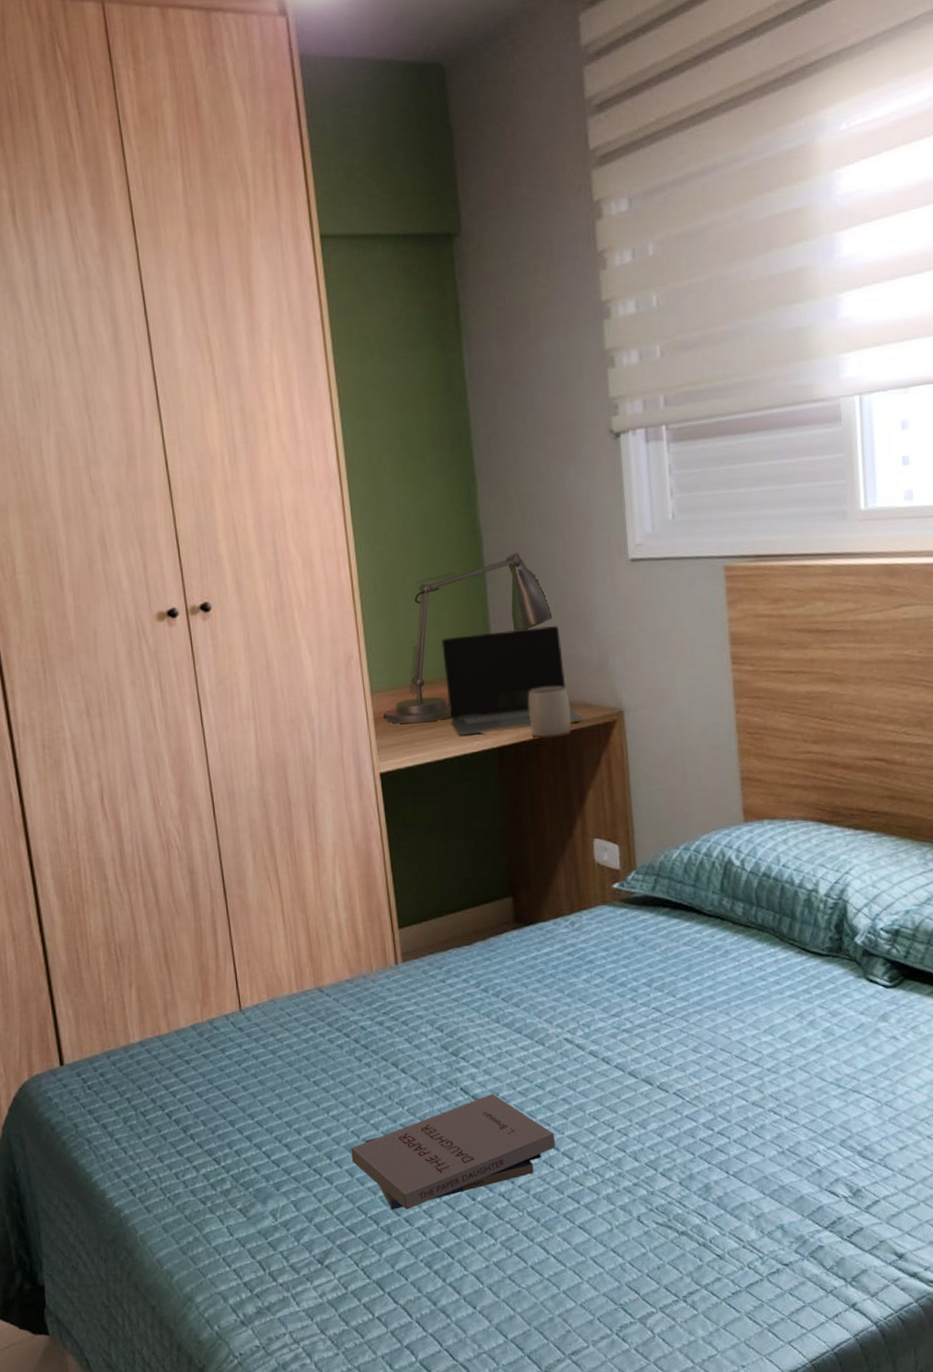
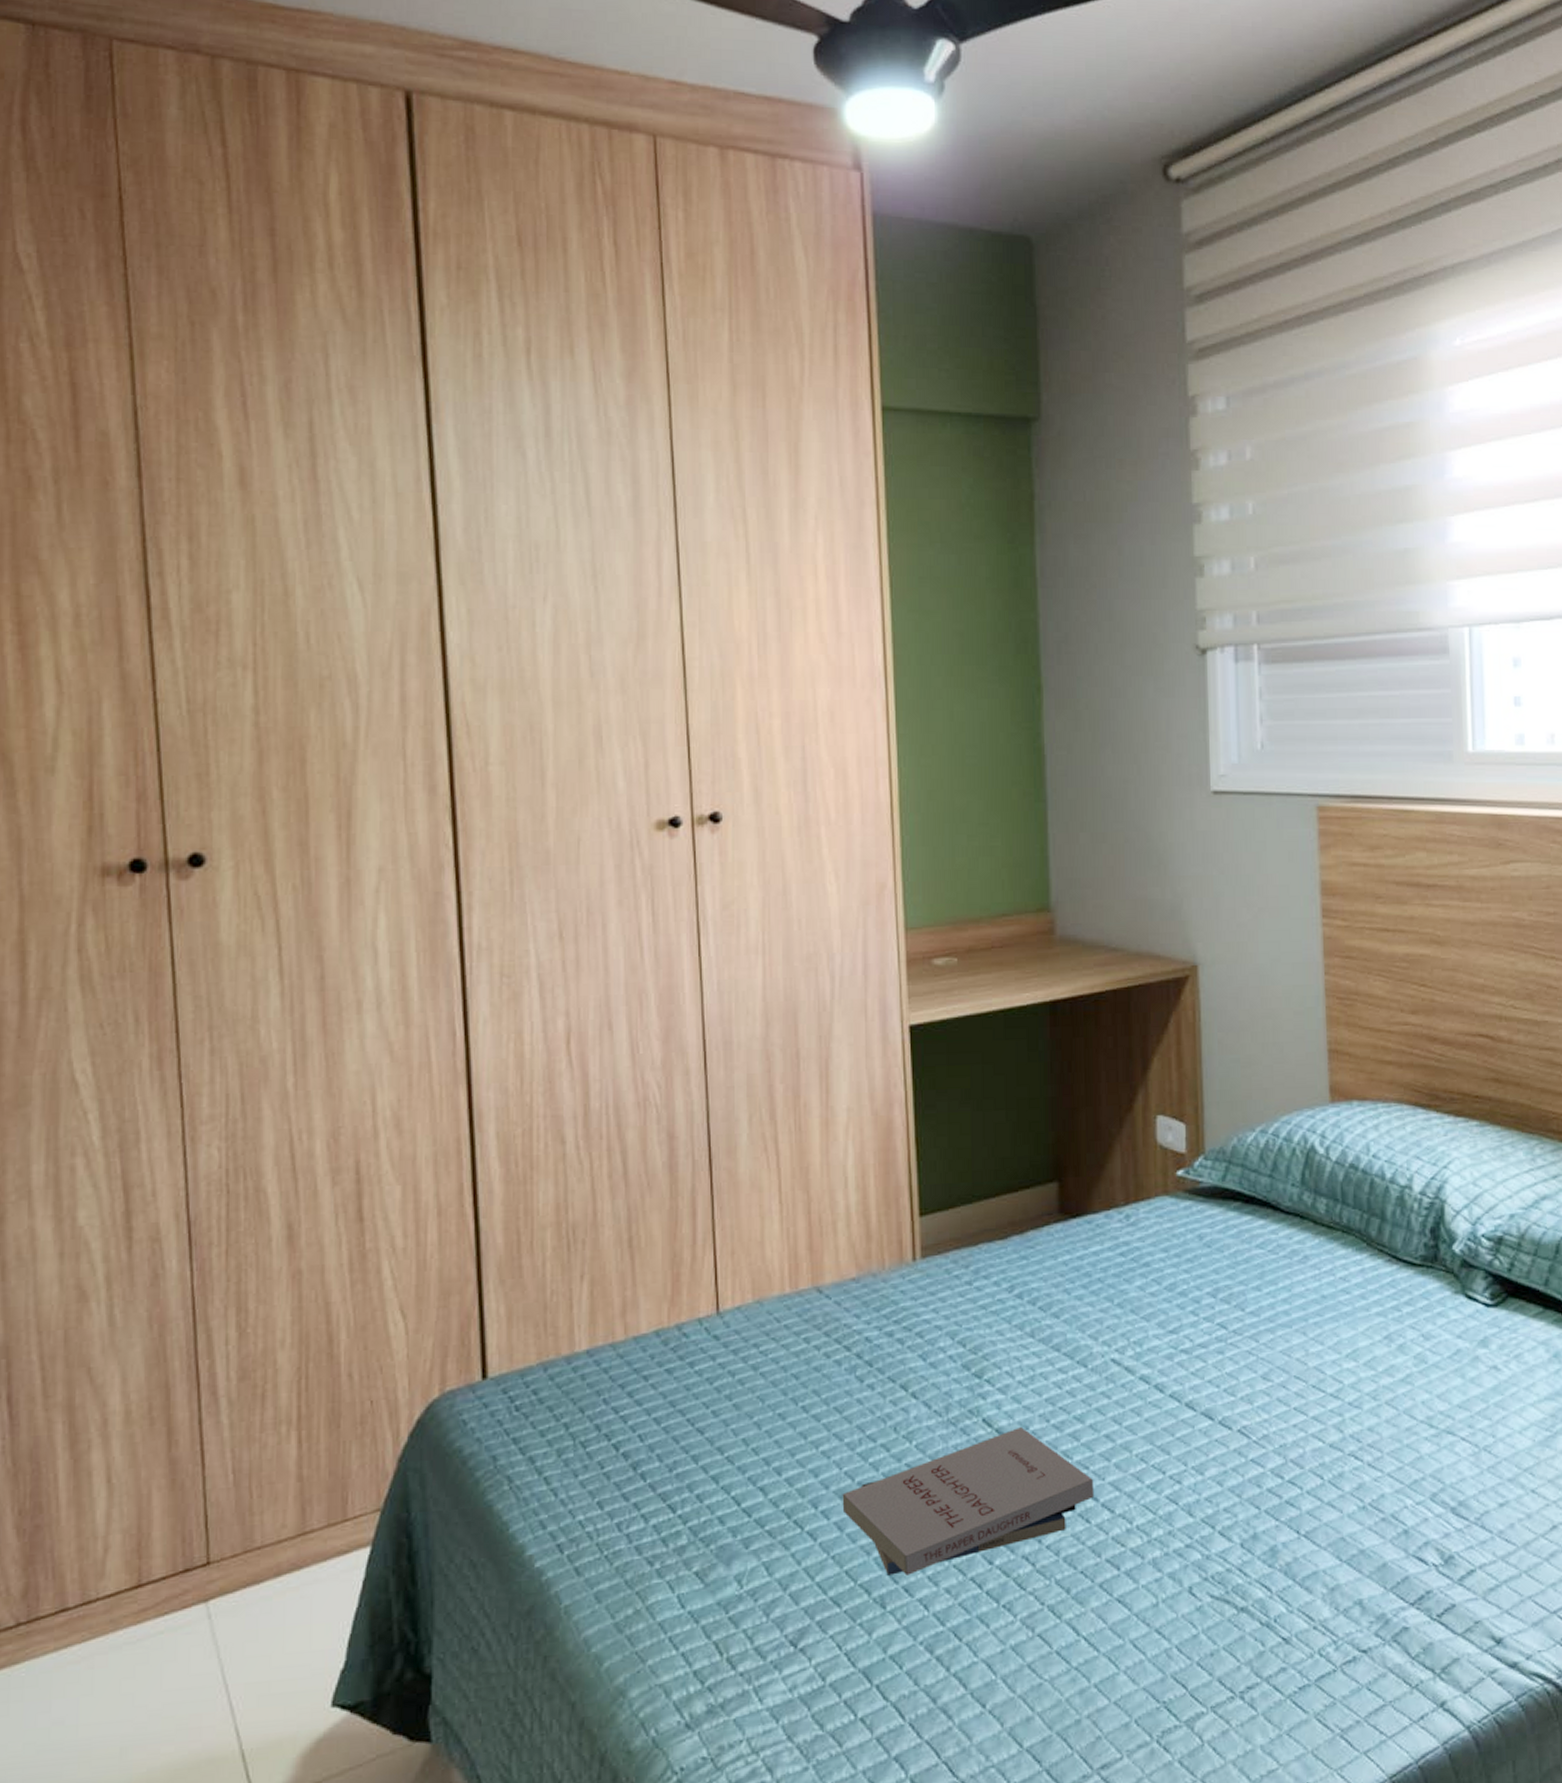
desk lamp: present [382,552,553,724] -> none [917,775,1122,968]
laptop: present [441,626,582,736] -> none [992,862,1150,985]
mug: present [527,686,572,739] -> none [1088,932,1137,994]

